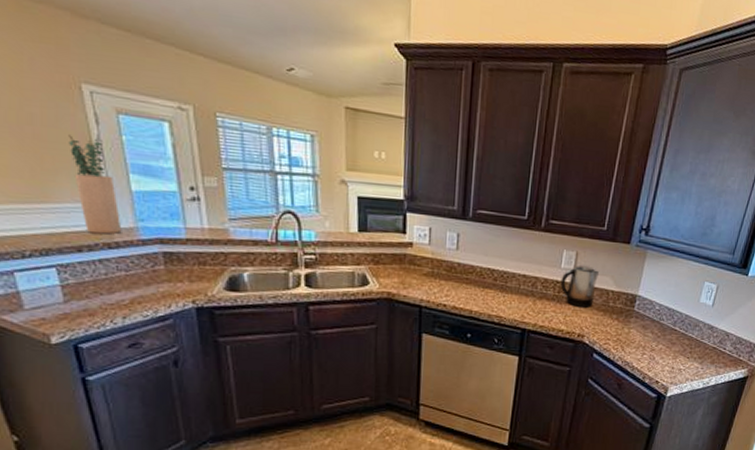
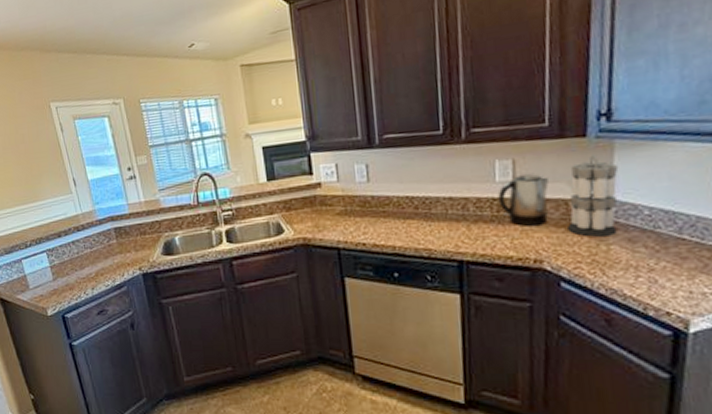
vase: present [69,133,122,235] -> none [46,138,85,221]
spice rack: none [605,259,647,322] -> present [568,155,619,237]

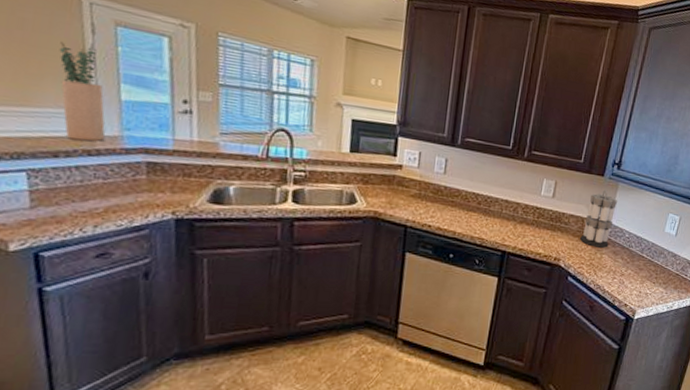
vase: none [46,138,85,221] -> present [59,42,106,142]
kettle: present [498,174,549,226] -> none [540,194,575,233]

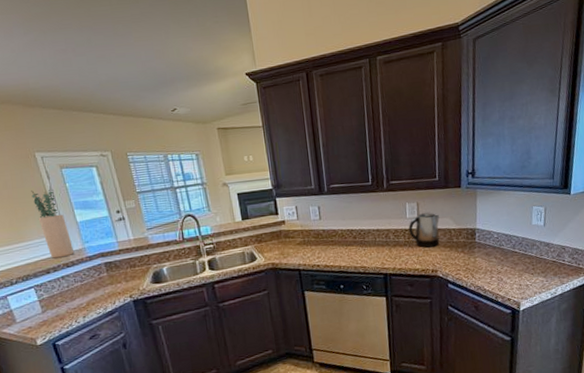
kettle: none [540,194,575,233] -> present [408,212,440,248]
spice rack: present [580,190,618,248] -> none [451,199,480,253]

